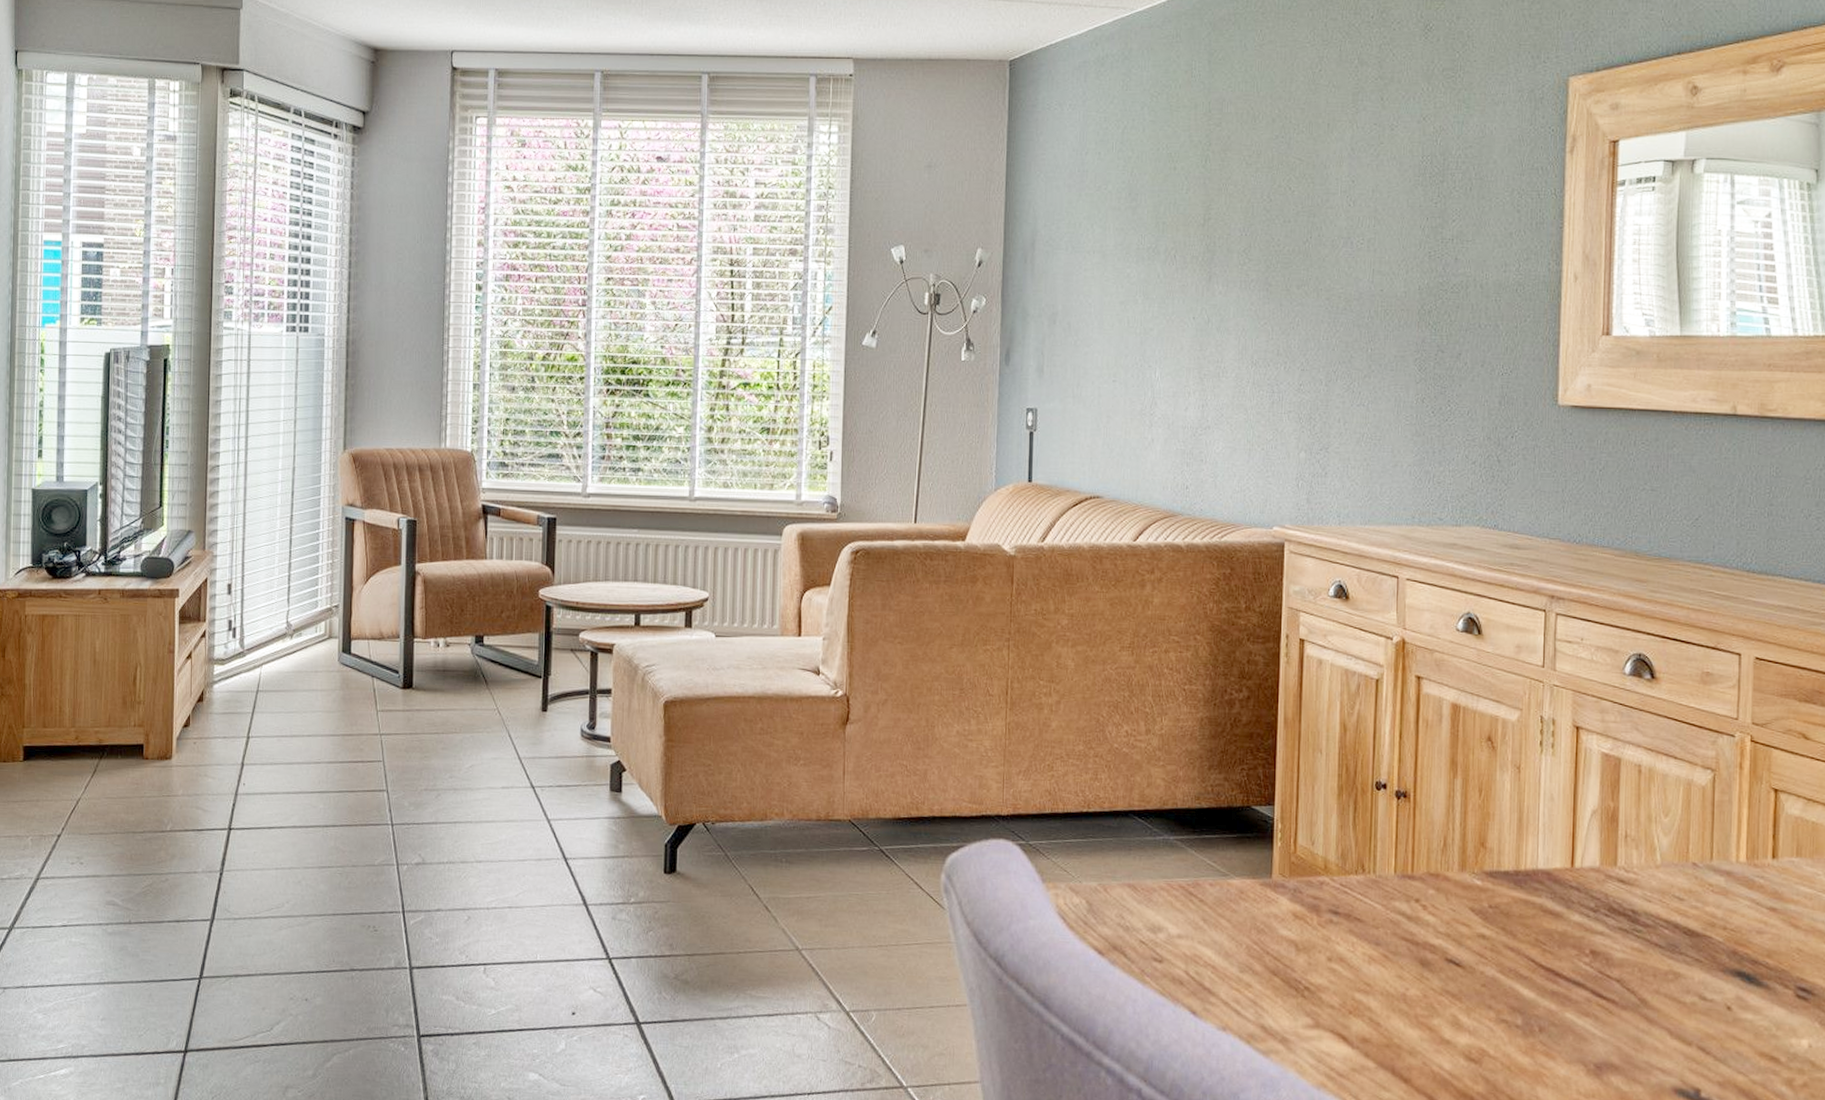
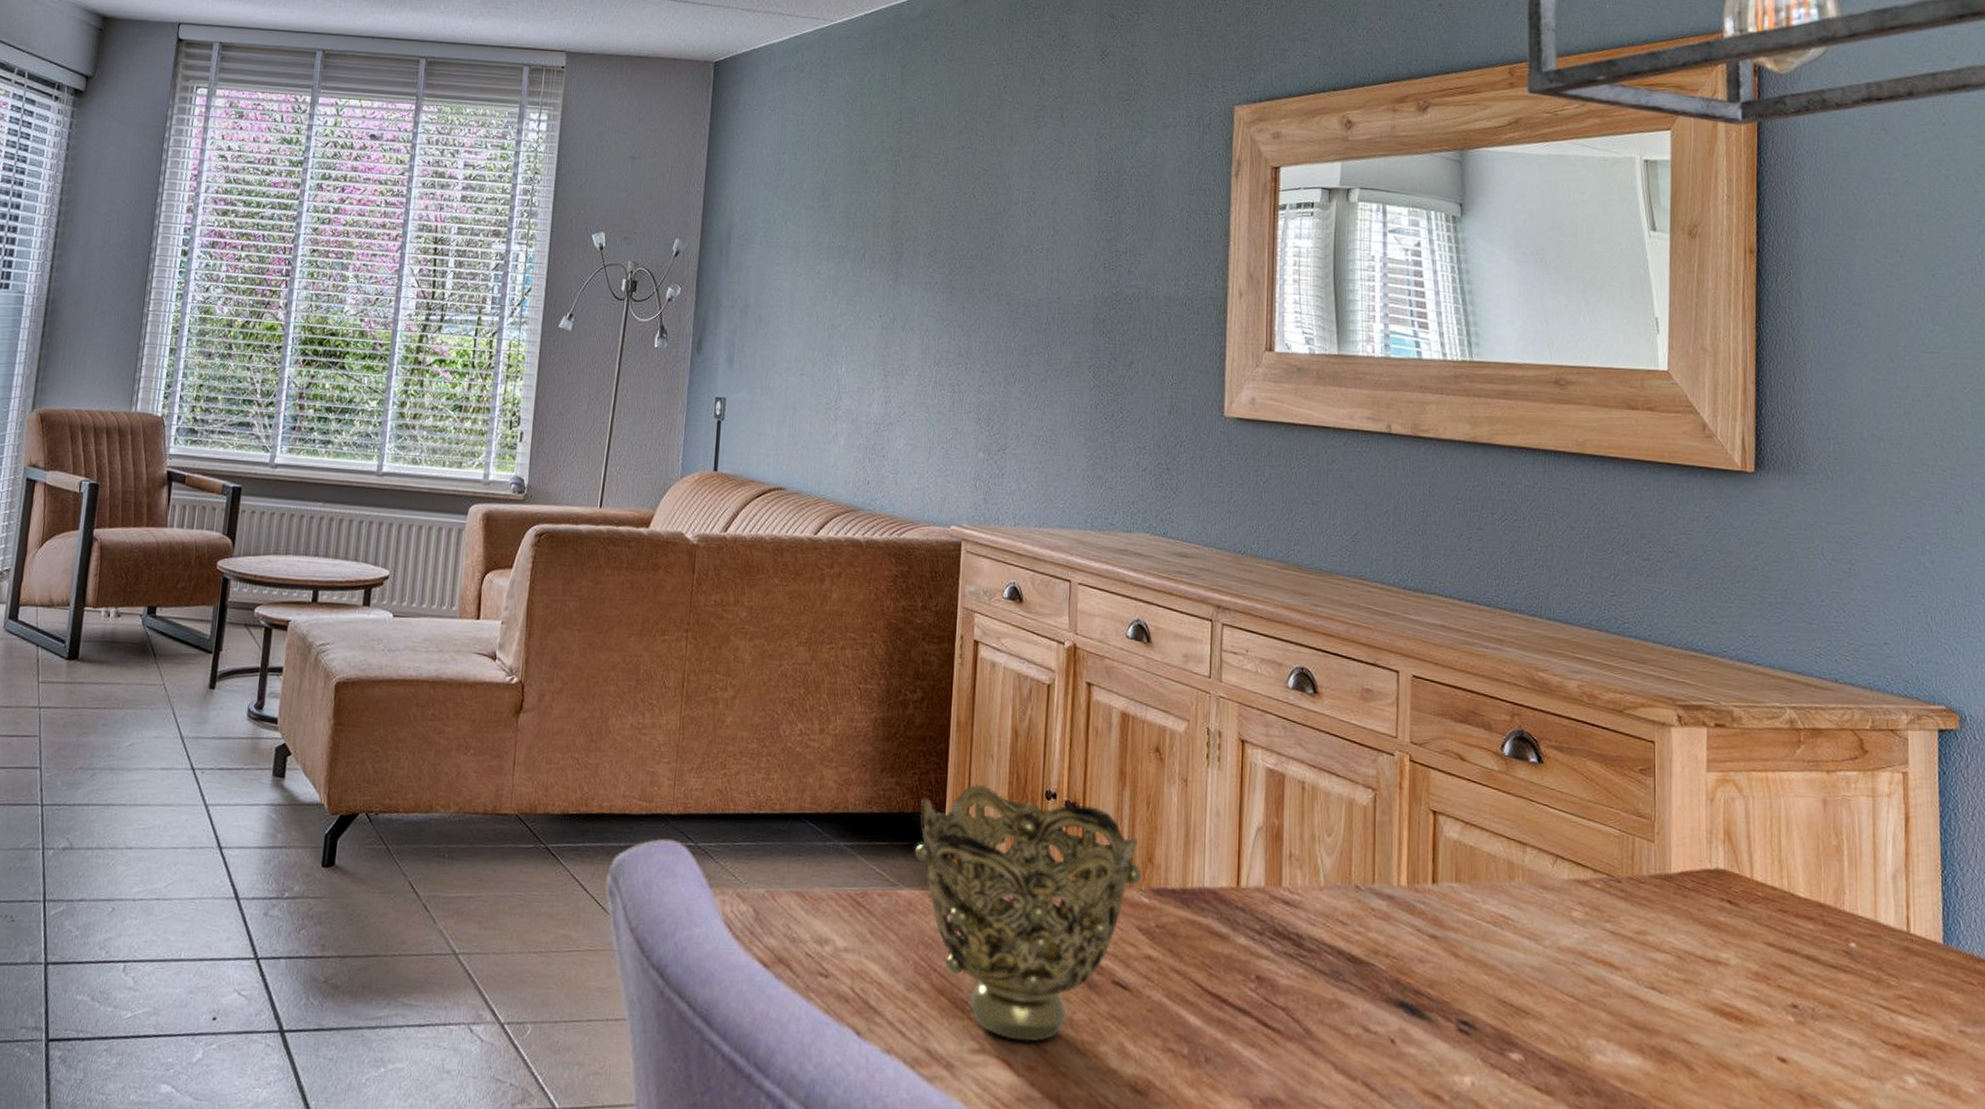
decorative bowl: none [1245,777,1475,1017] -> present [915,784,1143,1042]

